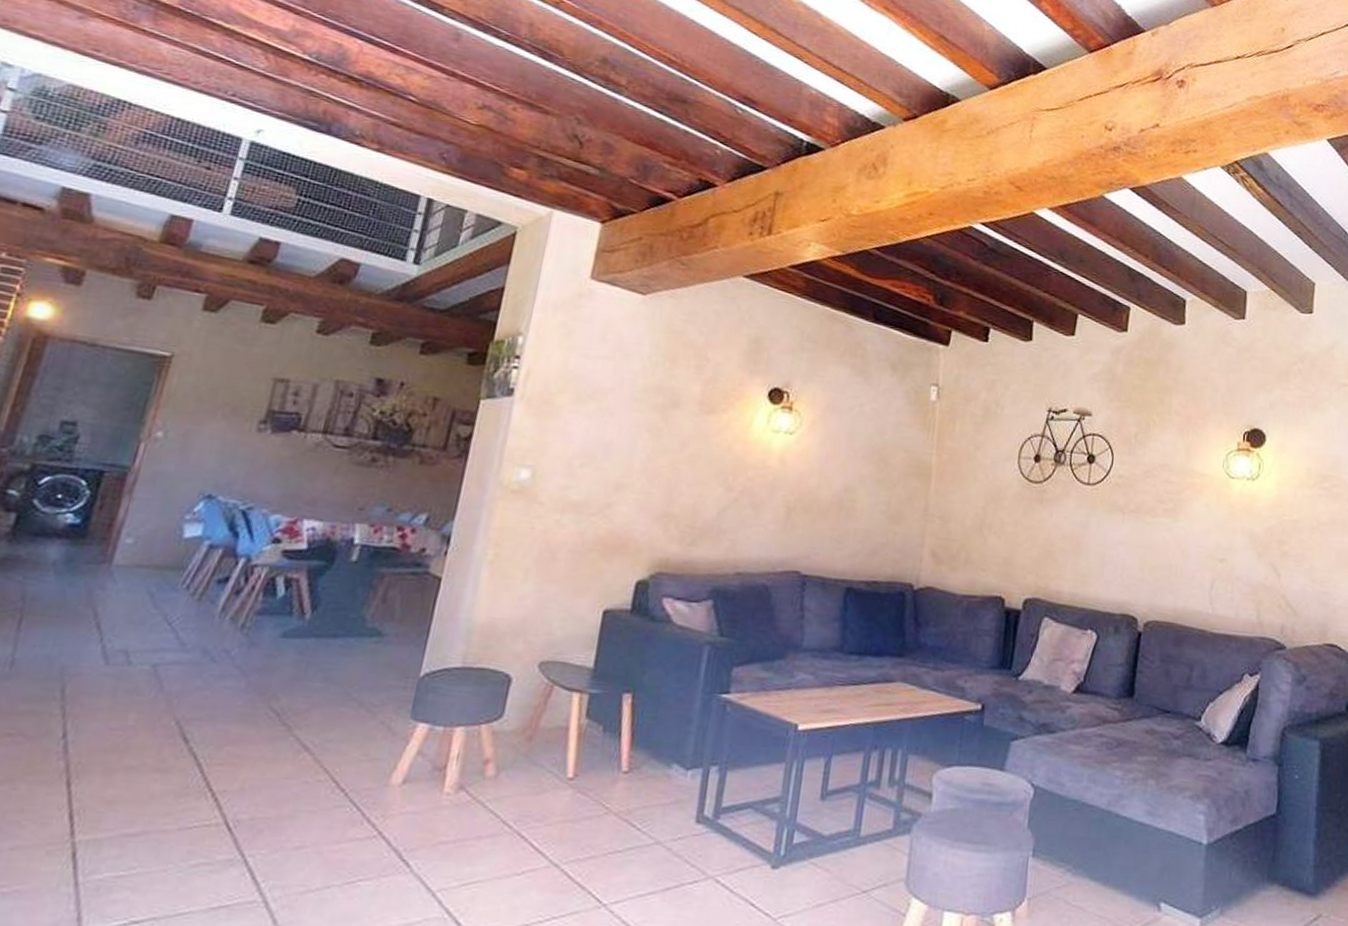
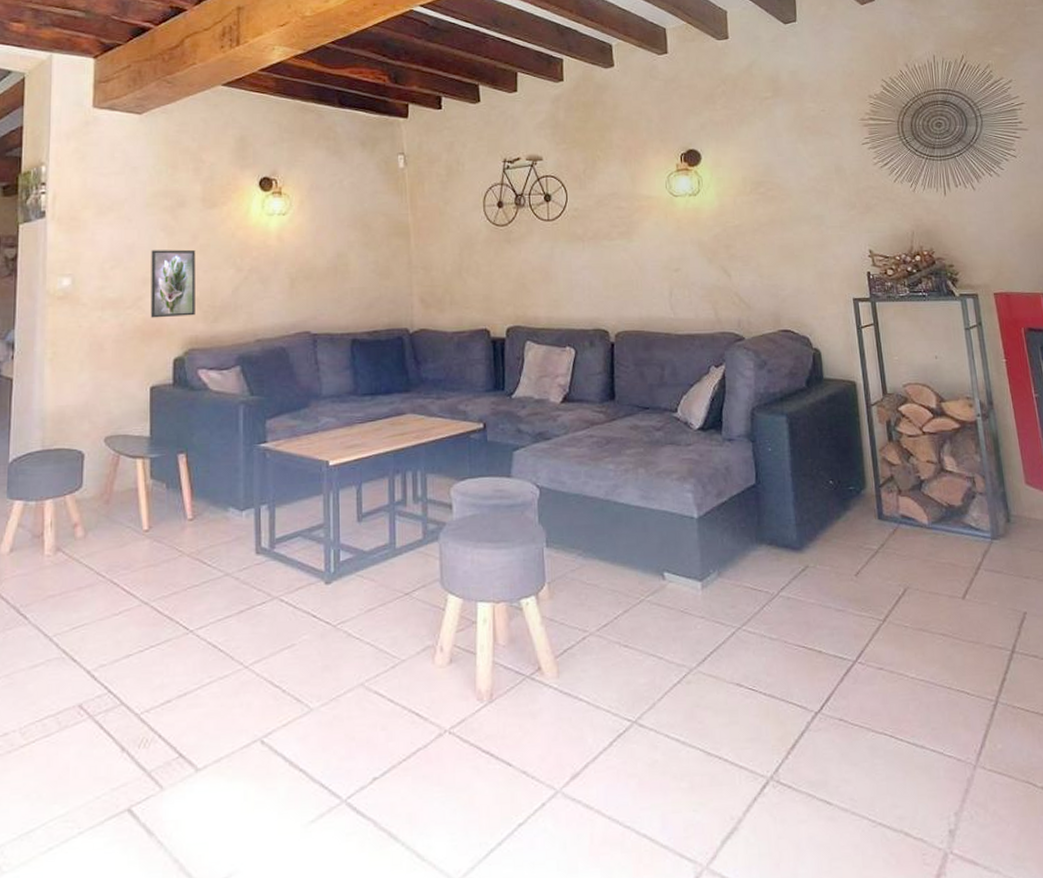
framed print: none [617,452,683,535] -> present [150,249,196,318]

